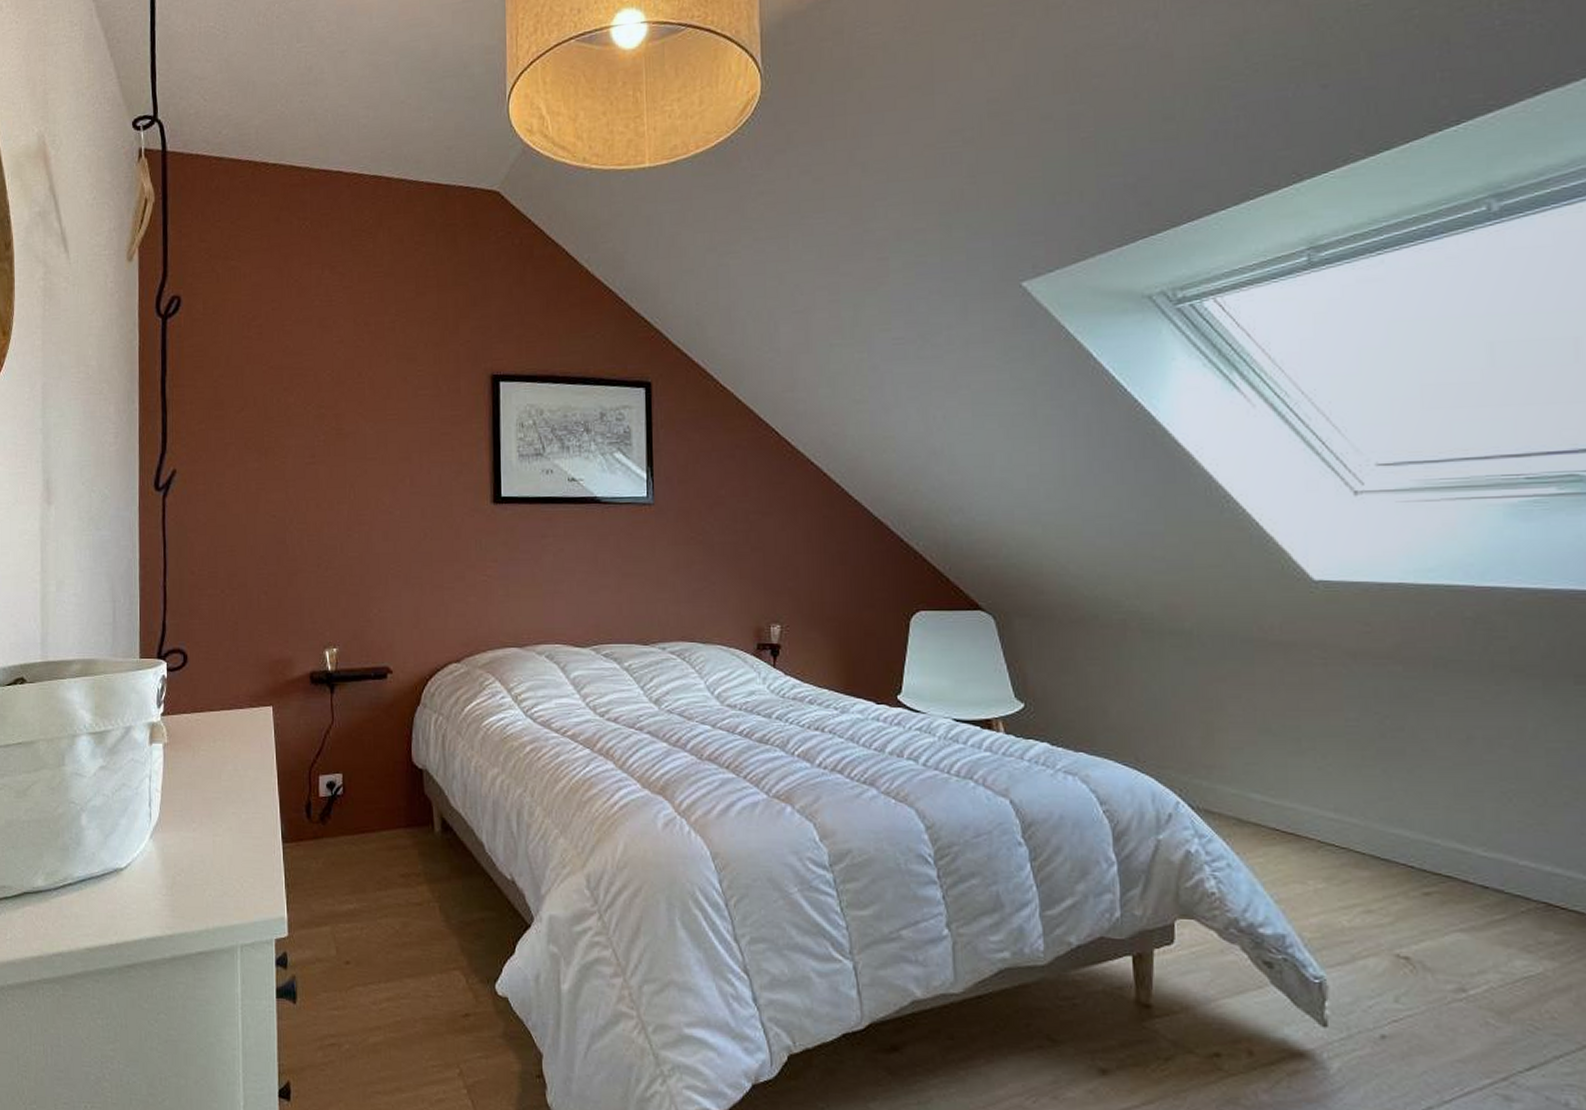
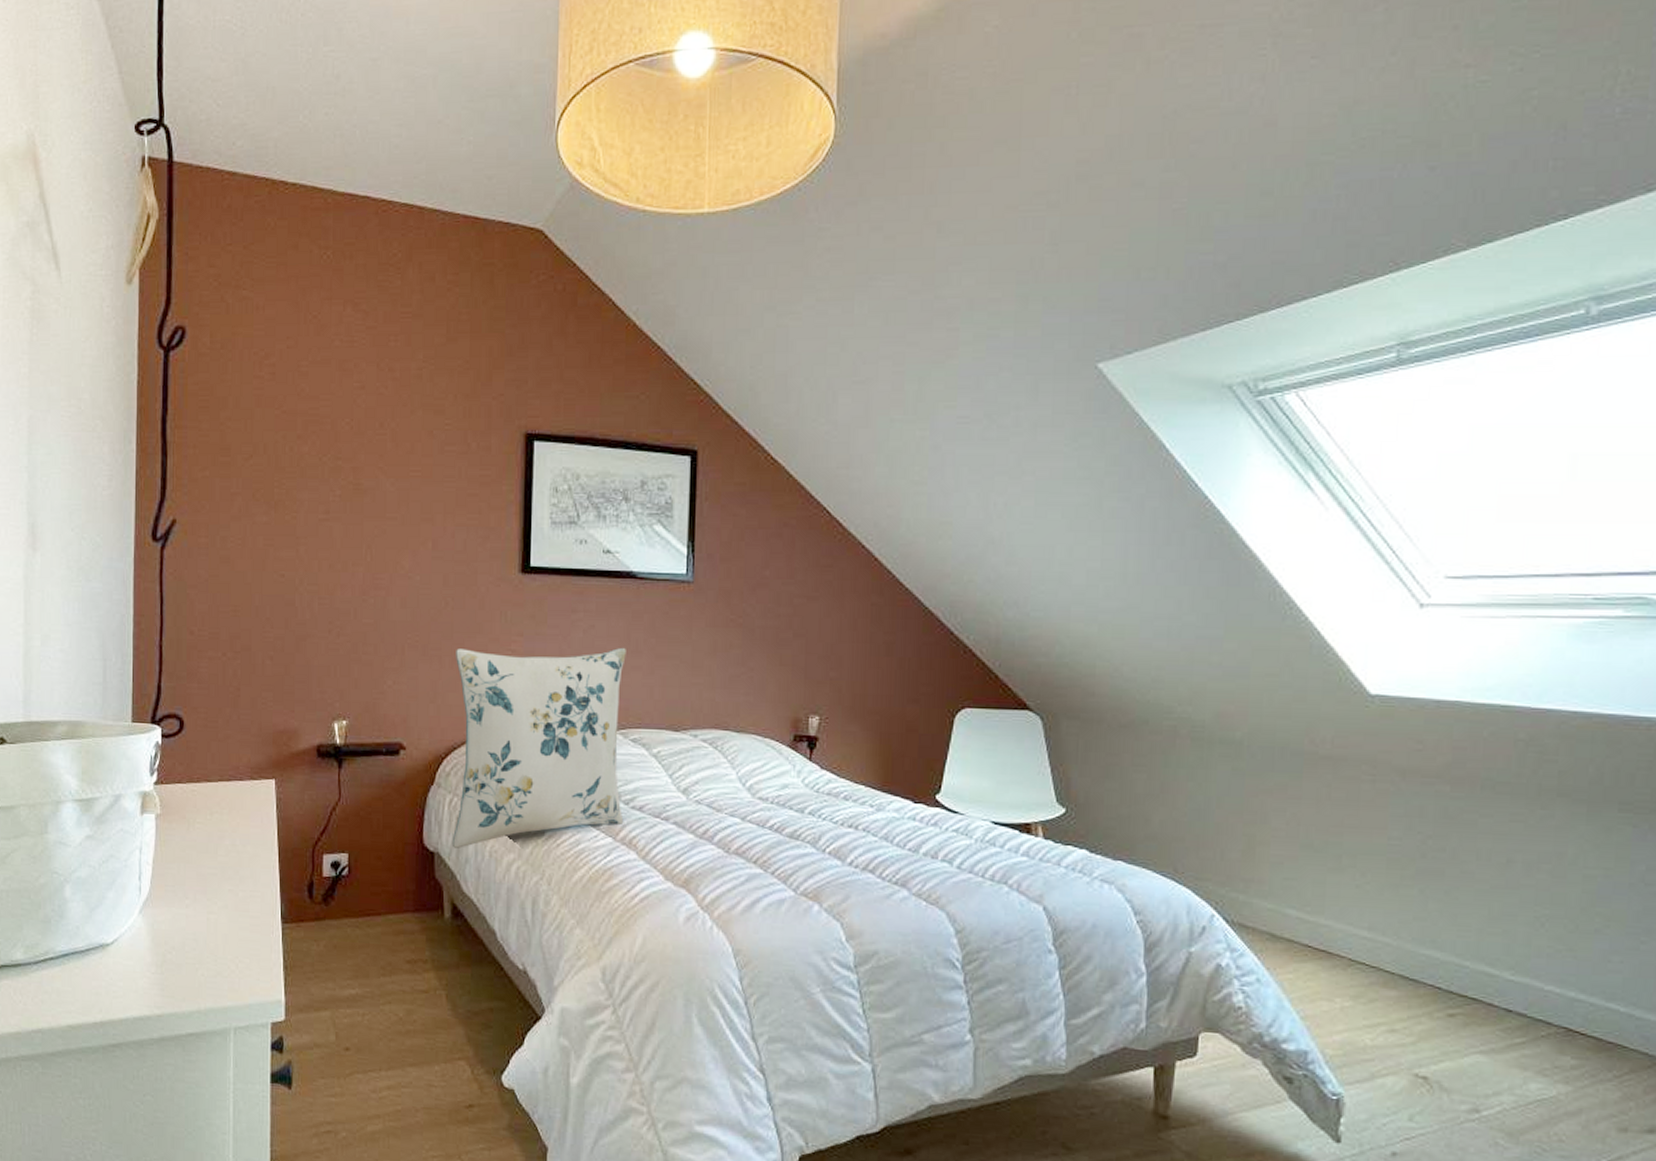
pillow: none [436,569,600,765] -> present [451,648,626,848]

